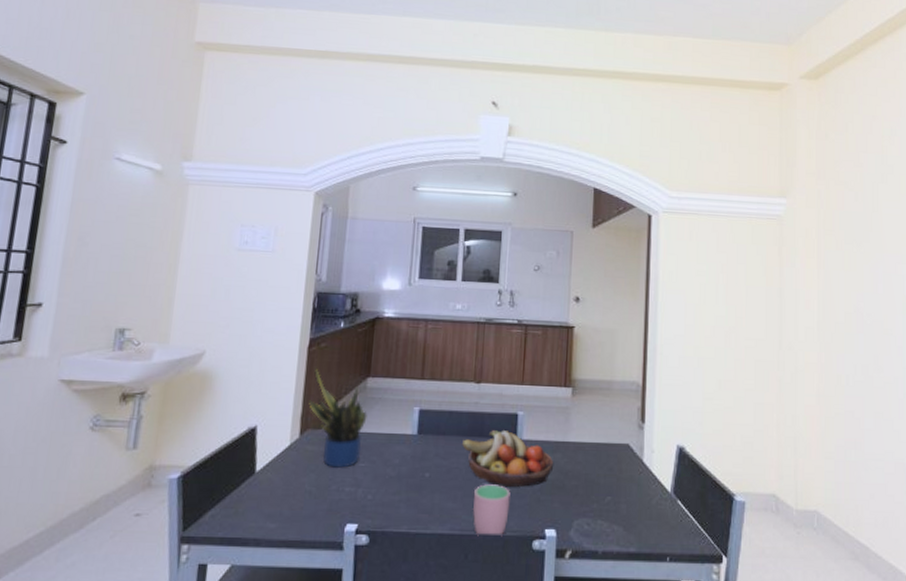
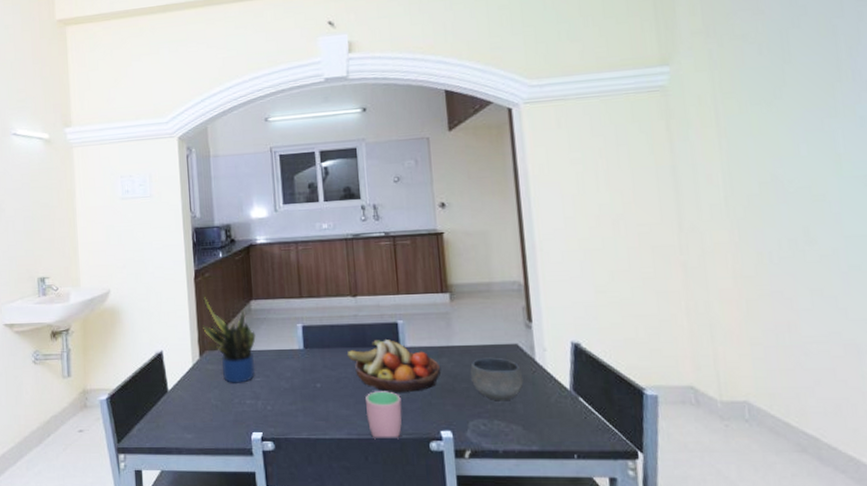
bowl: none [581,455,630,501] -> present [470,357,524,401]

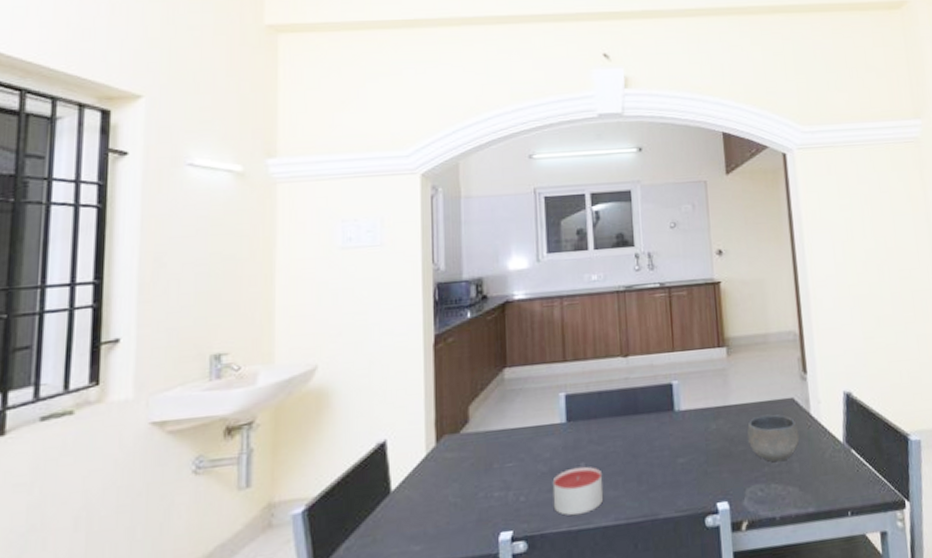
potted plant: present [203,296,256,383] -> none [442,366,509,473]
candle: none [293,387,338,427] -> present [552,466,604,516]
fruit bowl: present [346,340,441,393] -> none [615,403,718,465]
cup: present [366,391,402,440] -> none [636,463,676,522]

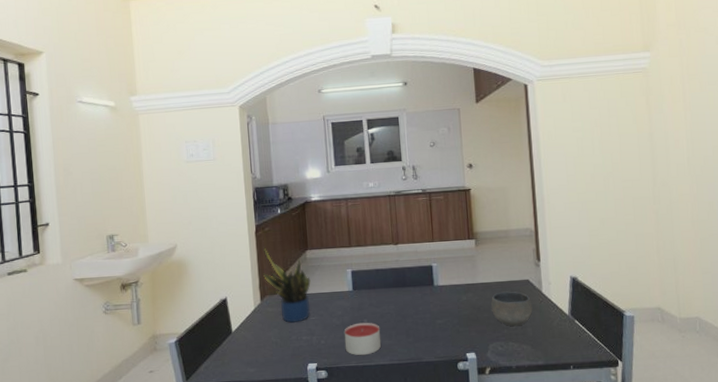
potted plant: none [442,366,509,473] -> present [263,247,311,323]

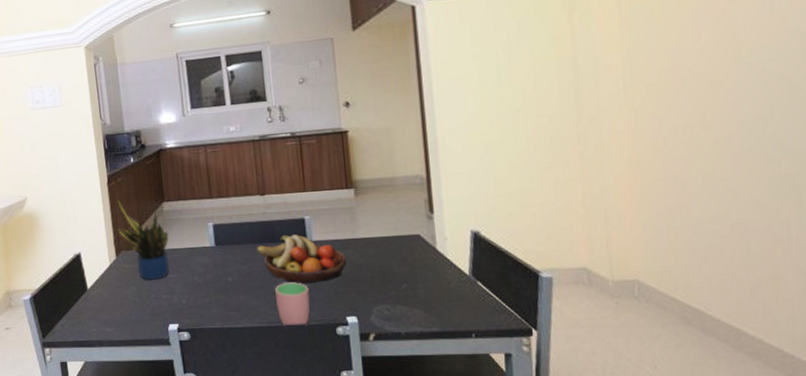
candle: present [344,322,382,356] -> none [206,280,249,317]
fruit bowl: none [389,280,468,324] -> present [256,234,347,284]
cup: none [405,323,435,364] -> present [275,282,310,327]
bowl: present [490,291,533,327] -> none [374,247,425,288]

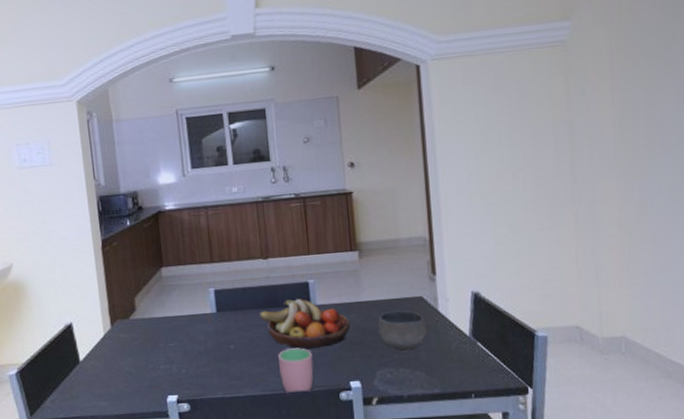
potted plant: present [117,199,170,280] -> none [112,265,169,350]
bowl: none [374,247,425,288] -> present [377,310,427,351]

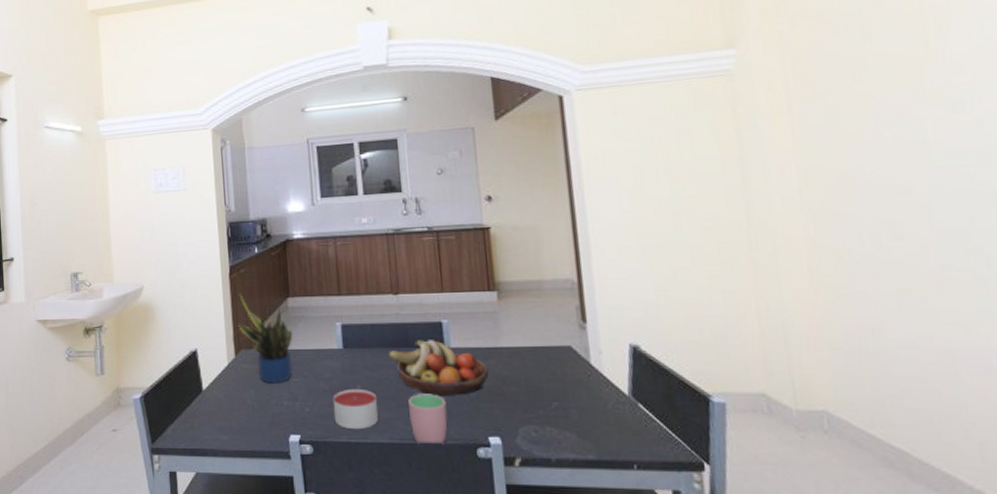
potted plant: none [112,265,169,350] -> present [238,292,293,384]
candle: none [207,348,252,386] -> present [332,388,379,430]
bowl: present [377,310,427,351] -> none [519,359,578,407]

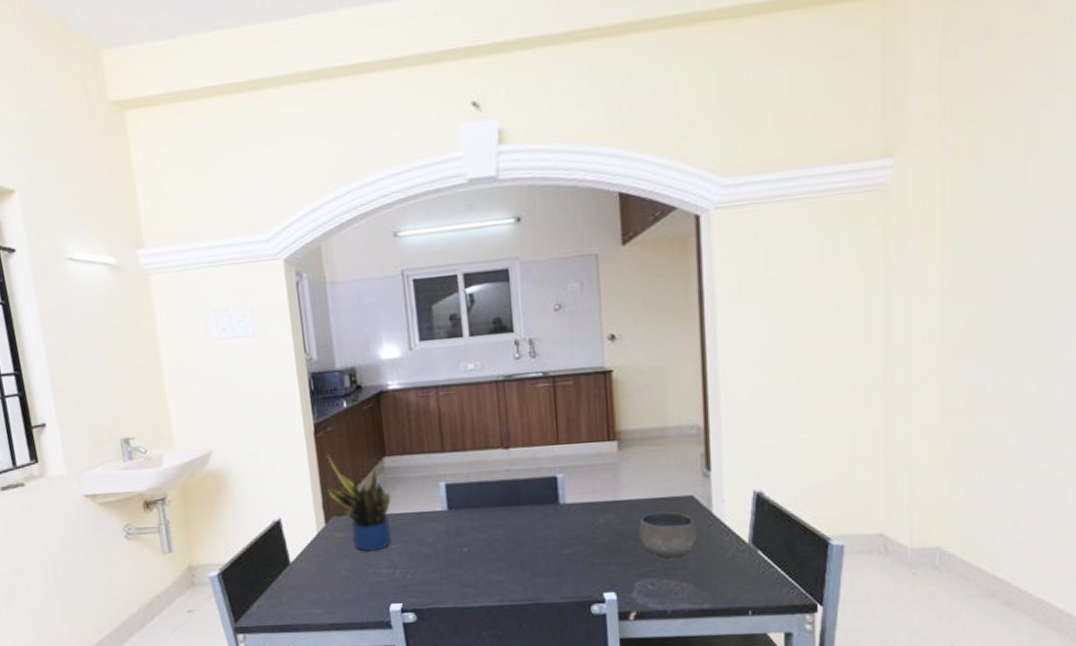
candle: present [332,388,379,430] -> none [437,551,488,595]
fruit bowl: present [387,340,489,397] -> none [497,496,606,555]
cup: present [408,394,448,445] -> none [519,553,561,605]
bowl: none [519,359,578,407] -> present [638,511,698,559]

